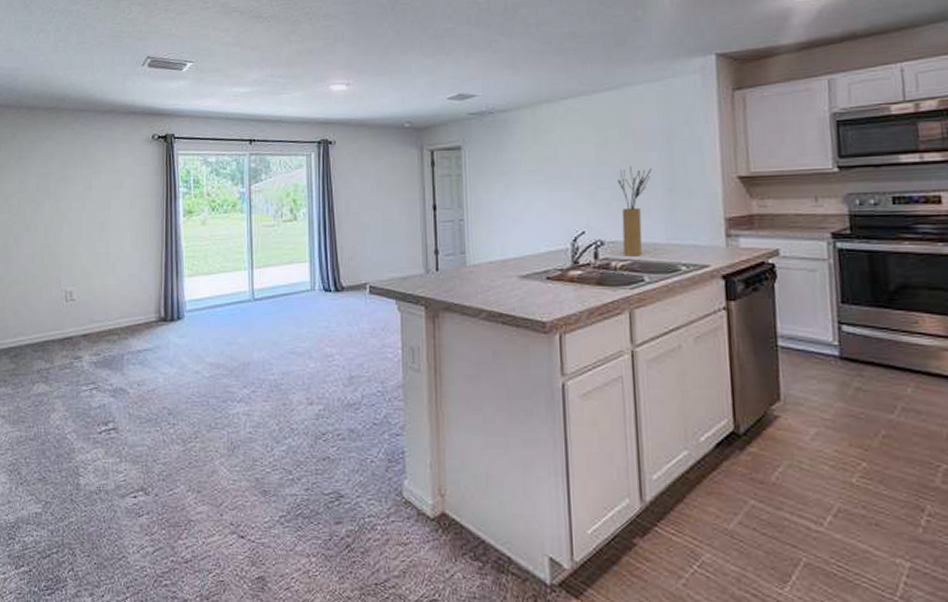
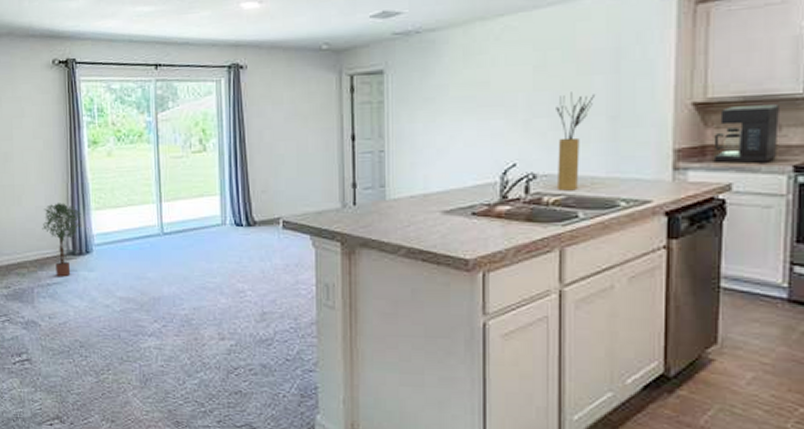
potted tree: none [135,270,175,344] -> present [42,203,82,277]
coffee maker: none [759,178,816,232] -> present [713,105,779,164]

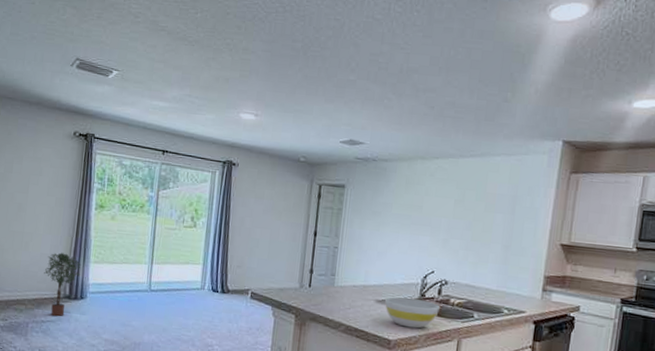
bowl: none [455,202,529,241] -> present [385,297,440,329]
vase: present [556,92,596,191] -> none [462,223,497,297]
coffee maker: present [713,105,779,164] -> none [570,251,616,295]

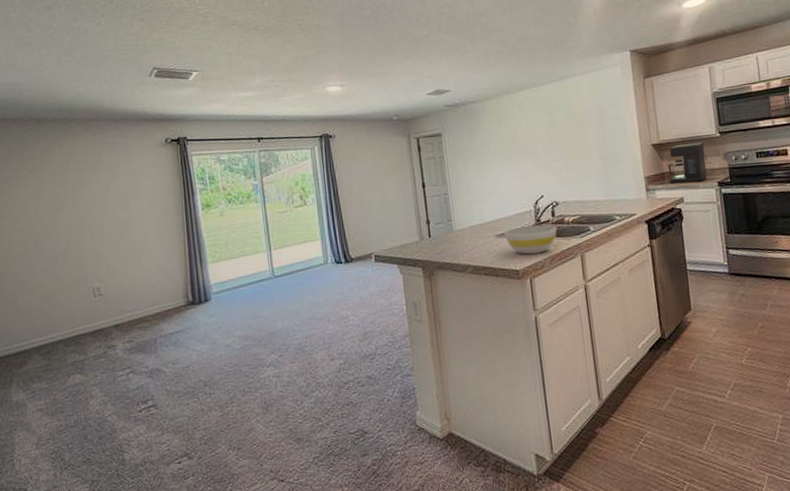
potted tree: present [44,252,82,317] -> none [162,260,200,326]
coffee maker: none [570,251,616,295] -> present [668,142,707,184]

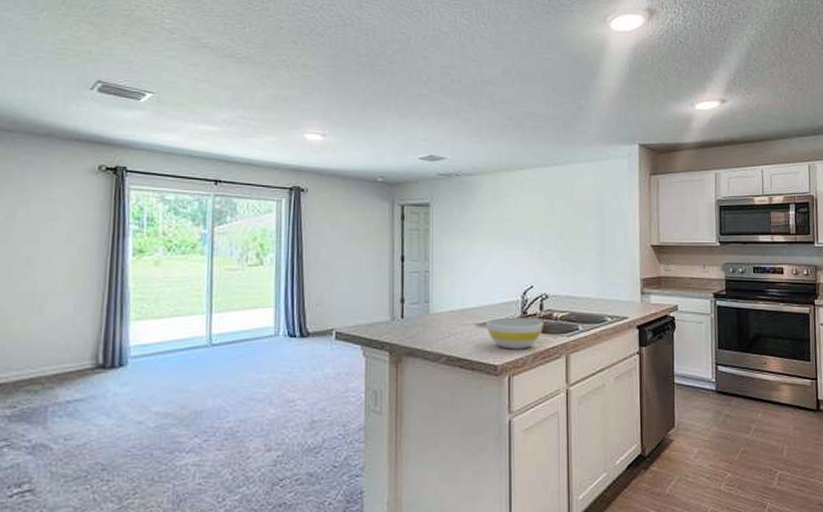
coffee maker: present [668,142,707,184] -> none [665,250,704,292]

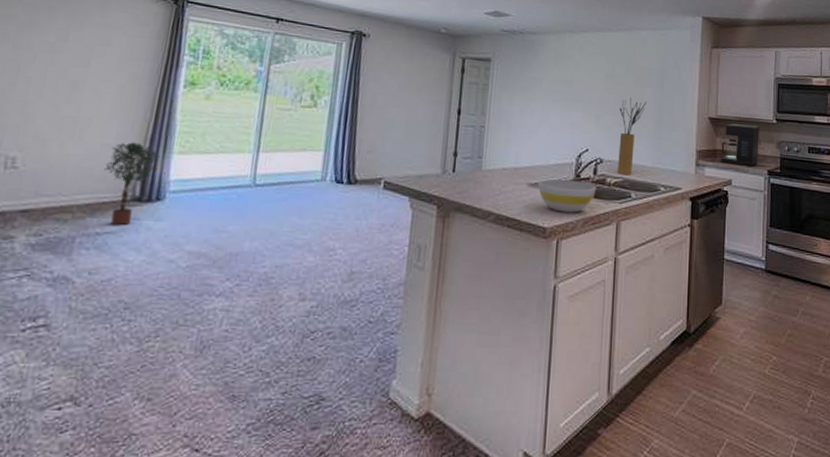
potted tree: none [66,312,118,393] -> present [104,142,161,226]
vase: none [561,232,589,309] -> present [618,98,647,176]
coffee maker: none [665,250,704,292] -> present [721,123,759,168]

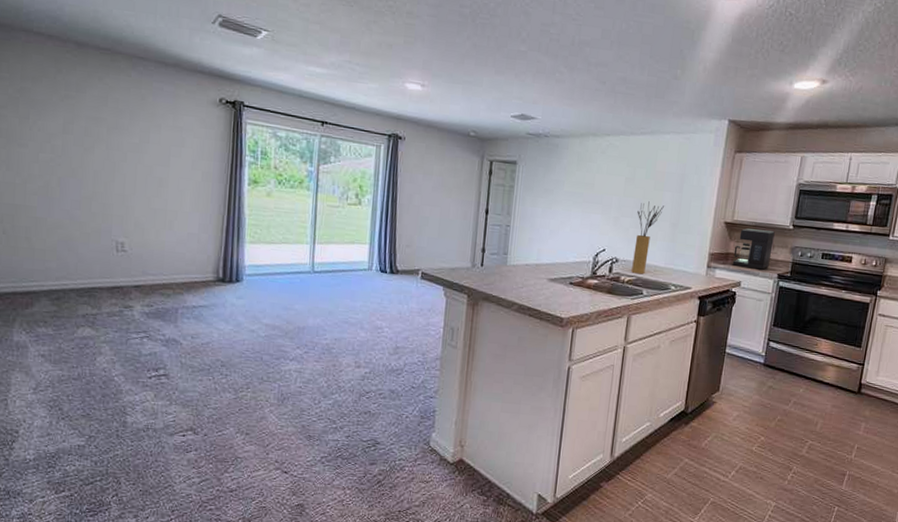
potted tree: present [104,142,161,226] -> none [192,232,236,301]
bowl: present [538,179,596,213] -> none [557,275,610,306]

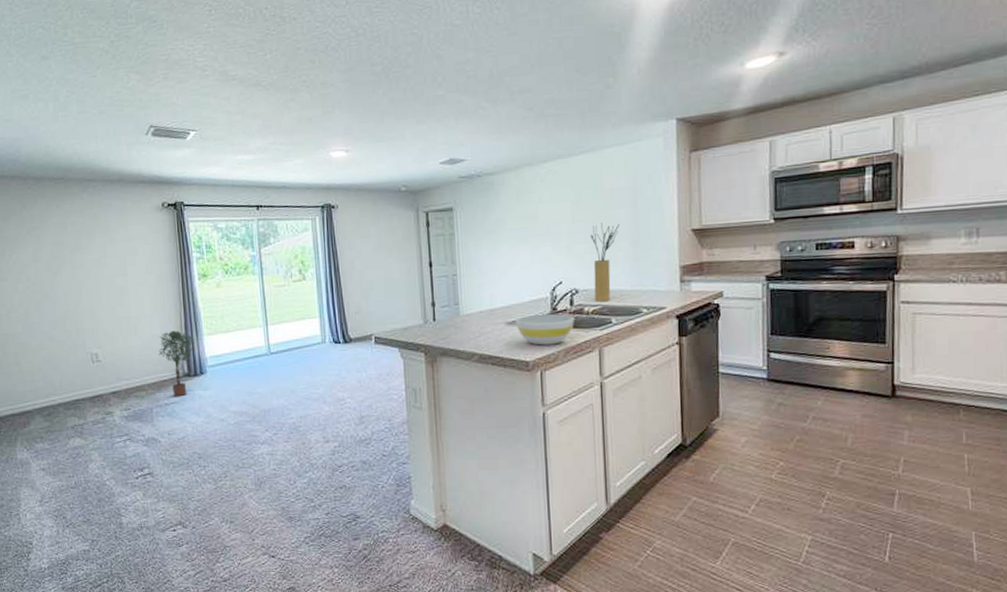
potted tree: none [192,232,236,301] -> present [158,330,196,397]
bowl: none [557,275,610,306] -> present [516,314,574,346]
coffee maker: present [732,228,775,271] -> none [708,229,754,276]

